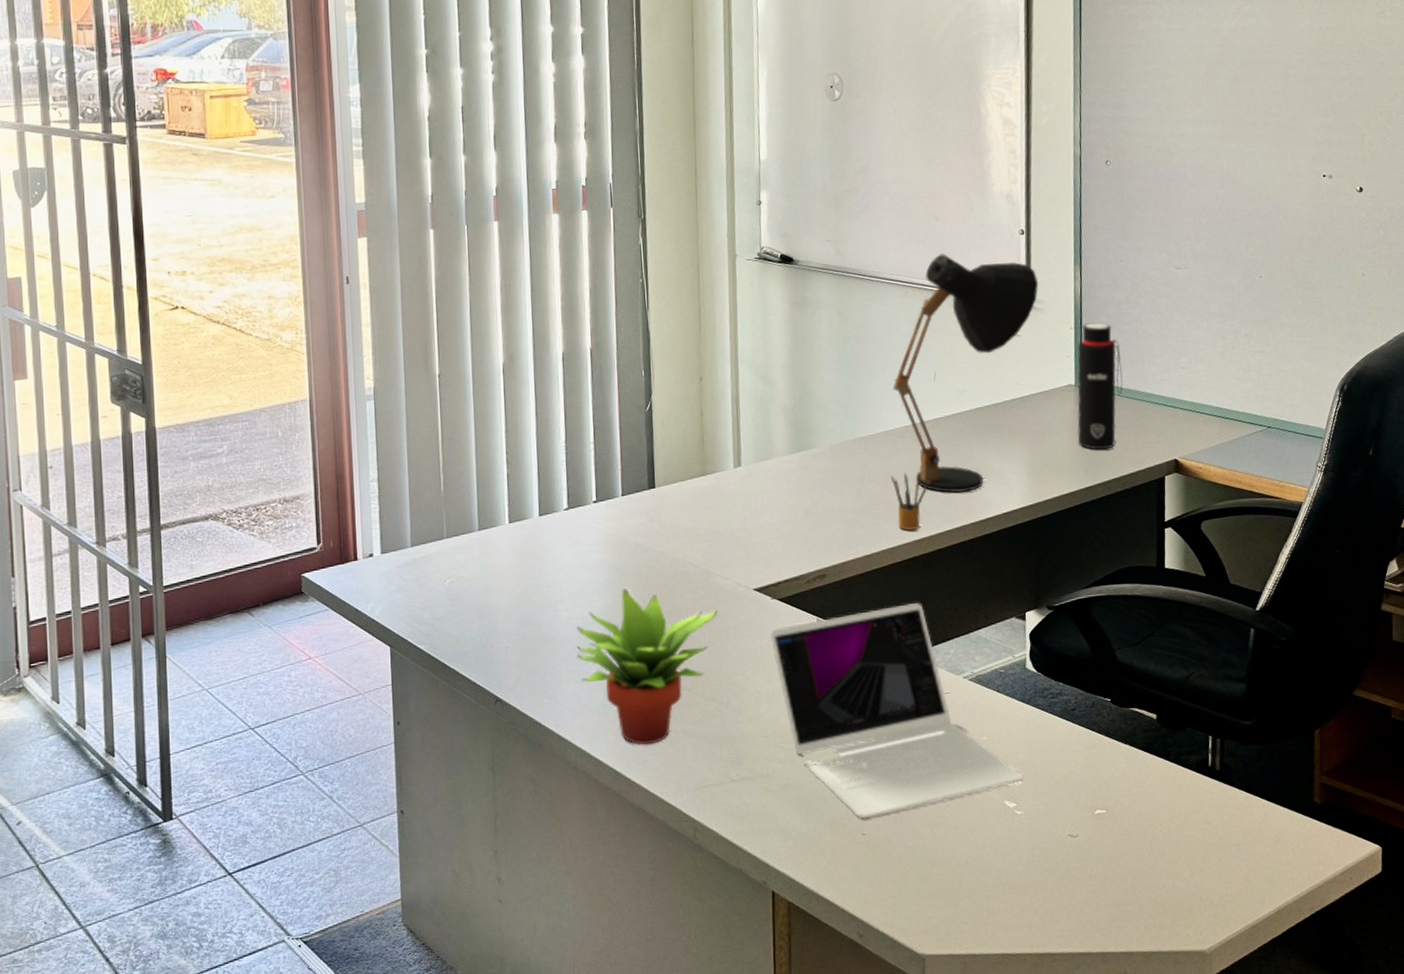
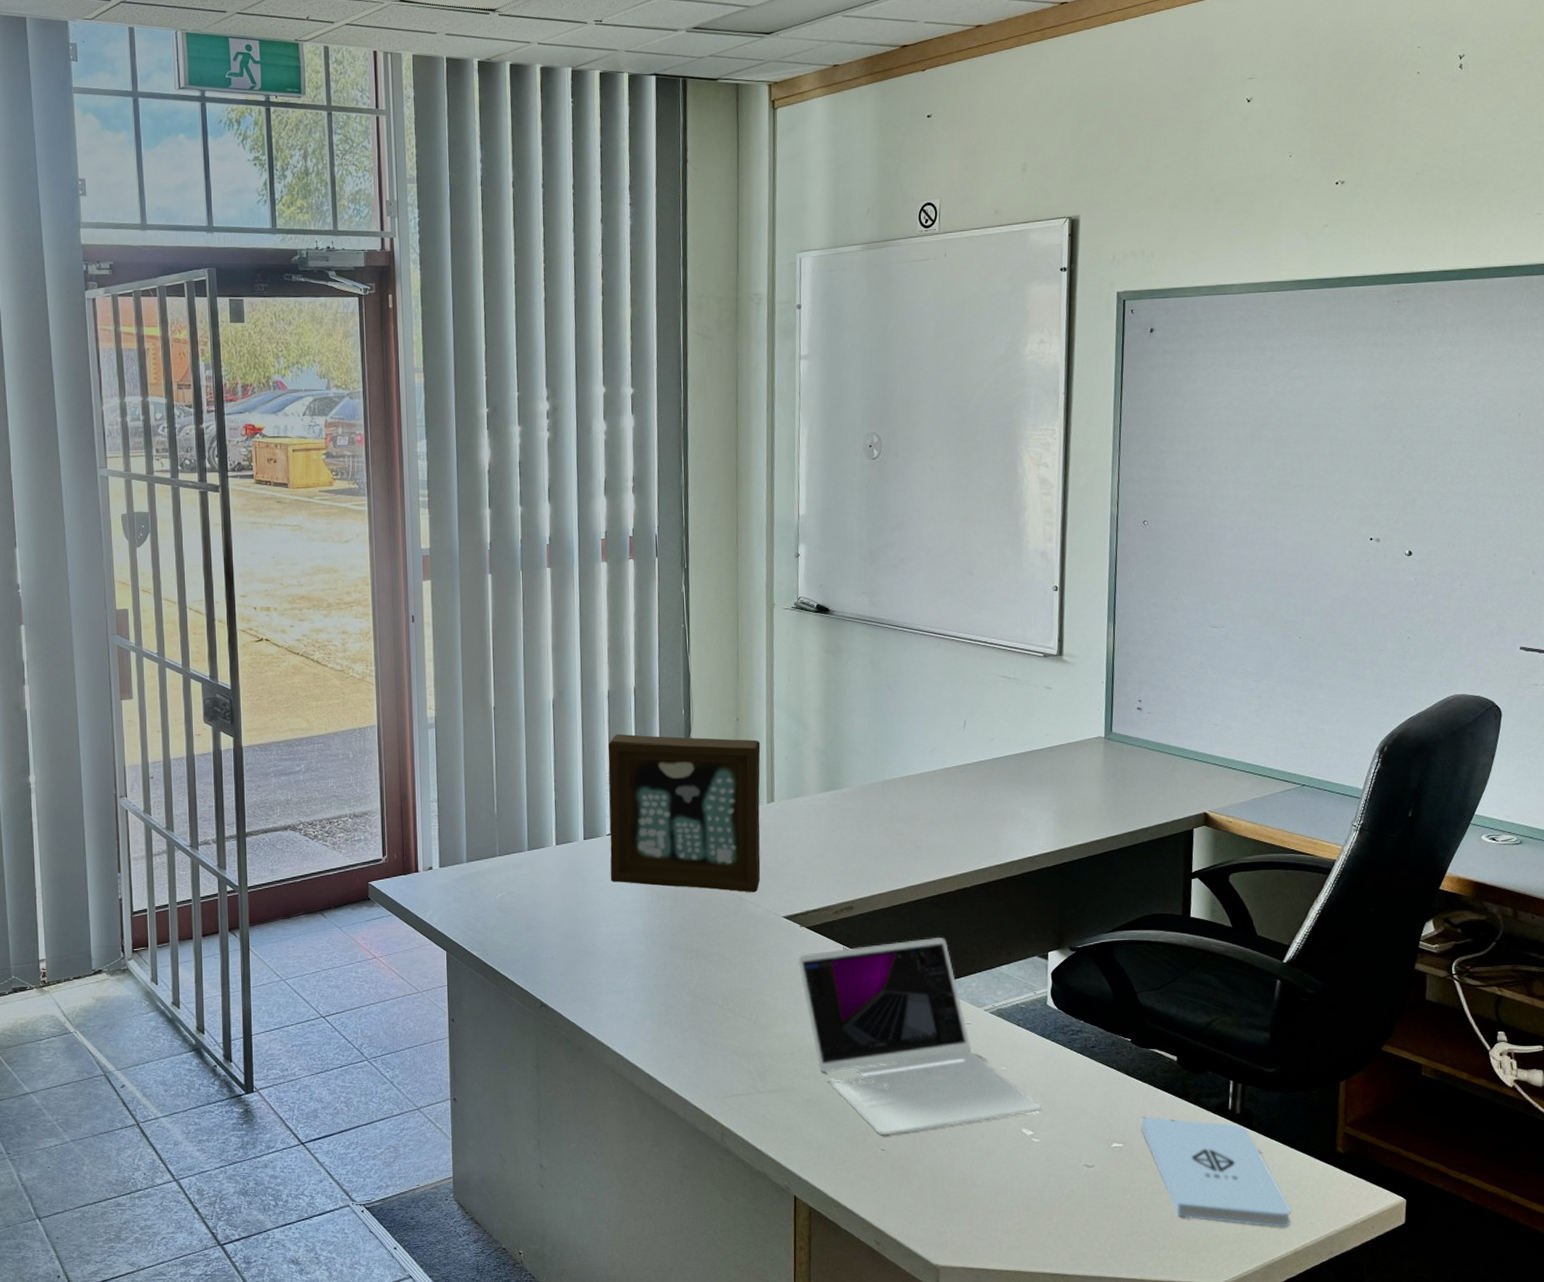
picture frame: none [564,399,729,565] -> present [609,734,761,893]
succulent plant: present [576,588,717,745] -> none [615,910,748,1054]
pencil box: present [891,473,931,531] -> none [919,815,957,870]
desk lamp: present [892,254,1039,493] -> none [923,607,1071,836]
water bottle: present [1077,322,1123,450] -> none [1105,678,1154,801]
notepad: none [1123,779,1273,886] -> present [1140,1116,1292,1228]

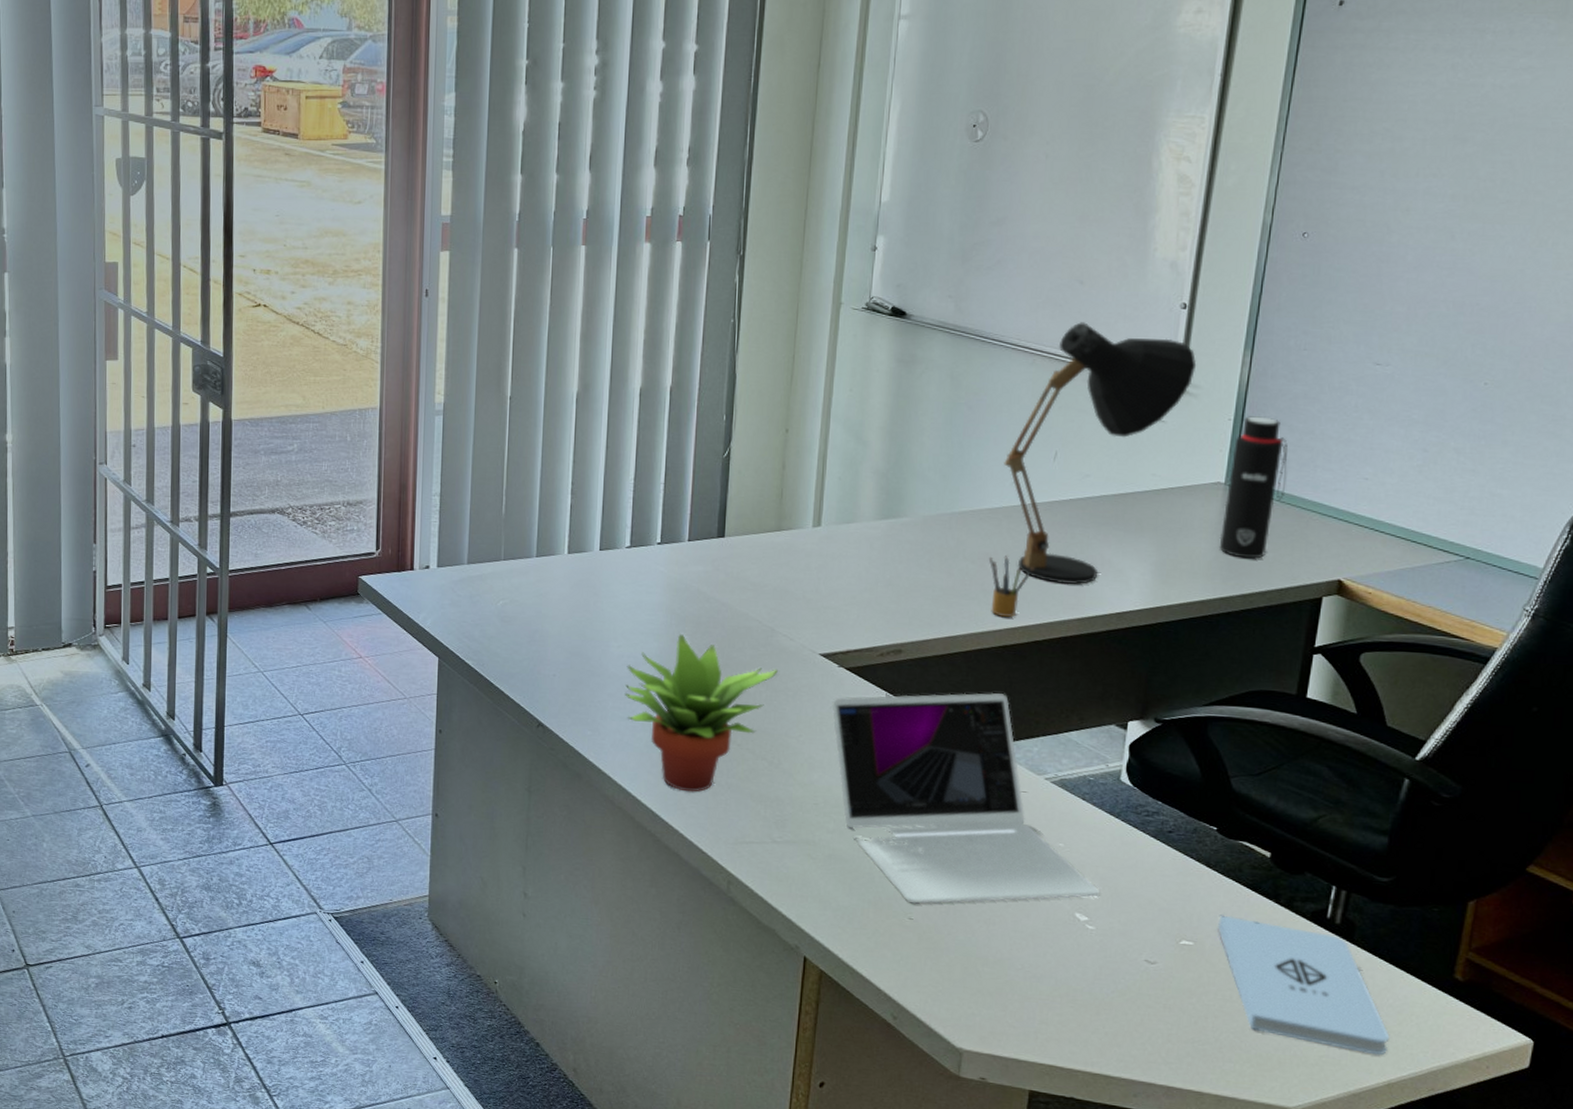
picture frame: present [609,734,761,893] -> none [626,437,811,625]
succulent plant: none [615,910,748,1054] -> present [624,634,778,792]
pencil box: none [919,815,957,870] -> present [990,556,1035,618]
desk lamp: none [923,607,1071,836] -> present [1004,322,1197,585]
water bottle: none [1105,678,1154,801] -> present [1219,416,1288,559]

